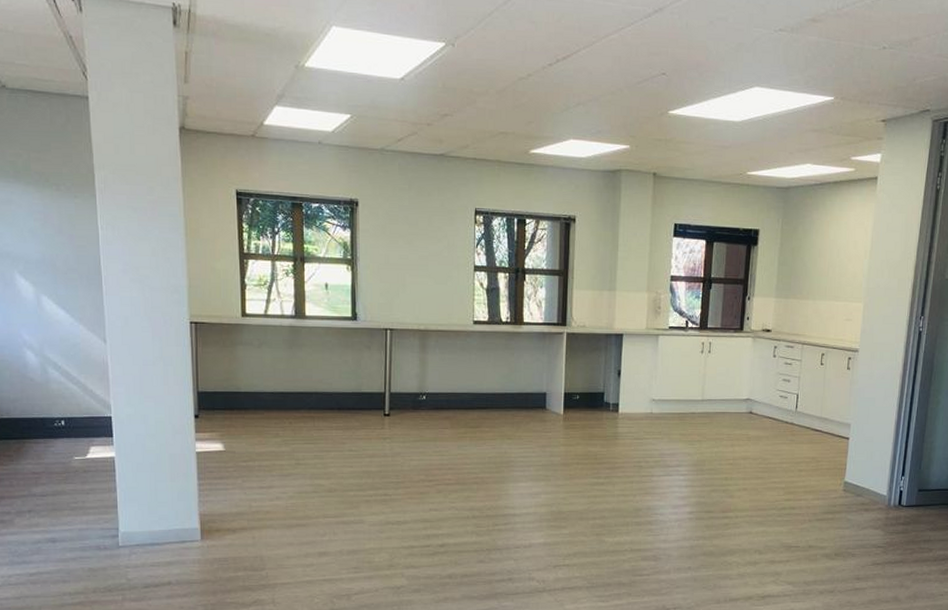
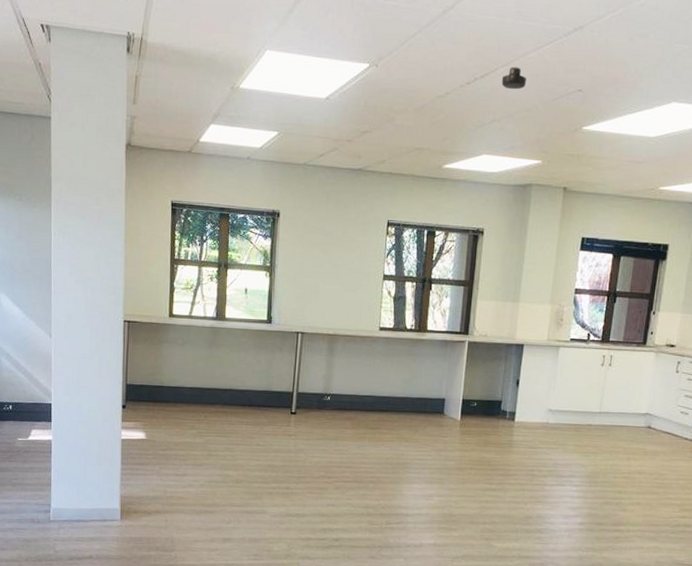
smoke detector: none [584,48,610,72] -> present [501,67,527,90]

